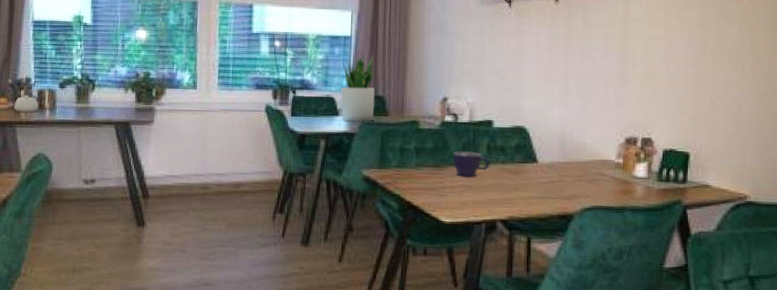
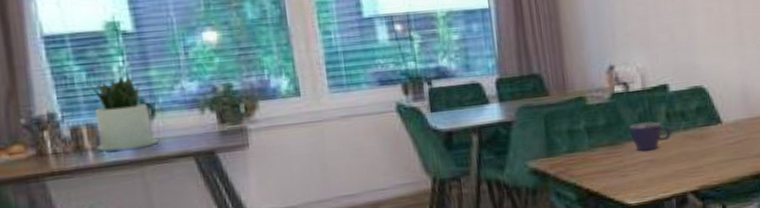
sugar bowl: present [14,95,39,113] -> none [36,137,76,162]
planter: none [53,56,94,113] -> present [88,75,159,152]
planter: present [340,55,376,122] -> none [484,28,532,110]

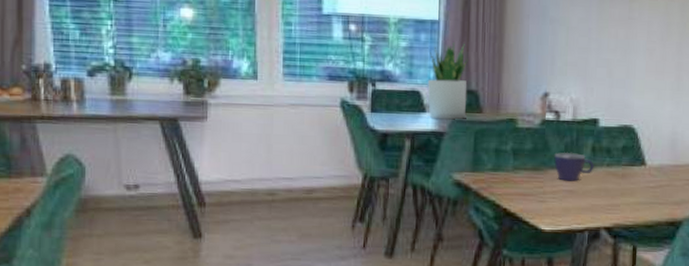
planter: present [88,75,159,152] -> none [80,37,133,107]
planter: none [484,28,532,110] -> present [427,42,468,120]

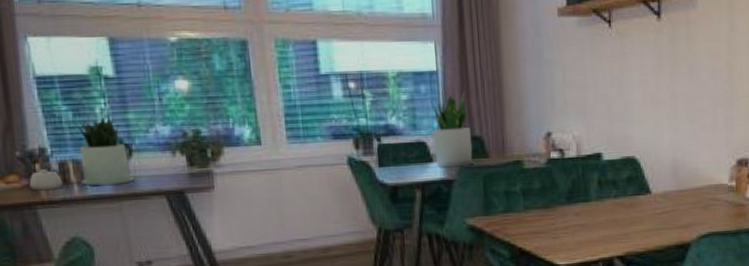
sugar bowl: none [31,85,63,106] -> present [29,169,63,191]
planter: none [80,37,133,107] -> present [74,117,136,187]
cup: present [554,152,594,181] -> none [562,187,602,216]

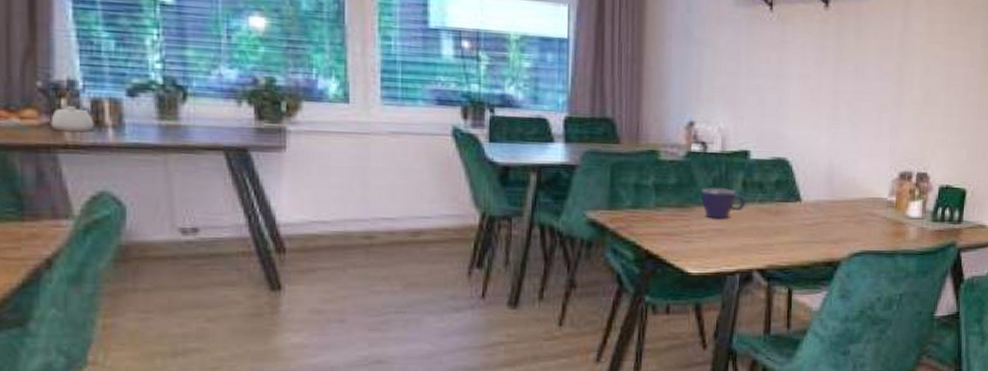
planter: present [74,117,136,187] -> none [116,49,188,134]
planter: present [431,91,473,168] -> none [555,64,603,151]
cup: none [562,187,602,216] -> present [701,187,745,219]

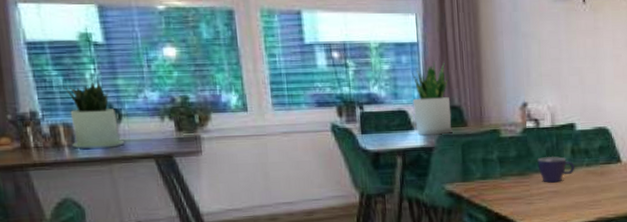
sugar bowl: present [50,106,95,133] -> none [20,133,55,153]
planter: none [116,49,188,134] -> present [64,82,125,150]
planter: none [555,64,603,151] -> present [412,62,452,136]

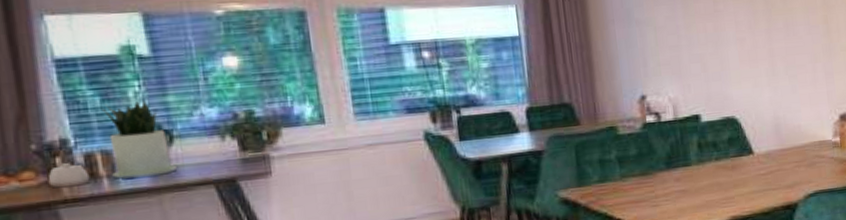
sugar bowl: none [20,133,55,153] -> present [47,163,90,189]
planter: present [412,62,452,136] -> none [514,56,563,139]
cup: present [537,156,575,183] -> none [661,151,703,182]

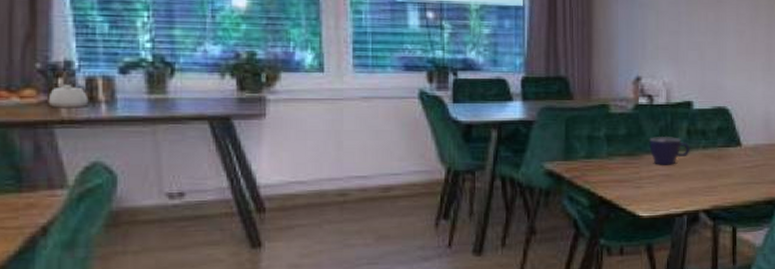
planter: present [102,101,178,179] -> none [110,31,175,107]
cup: none [661,151,703,182] -> present [649,135,690,165]

